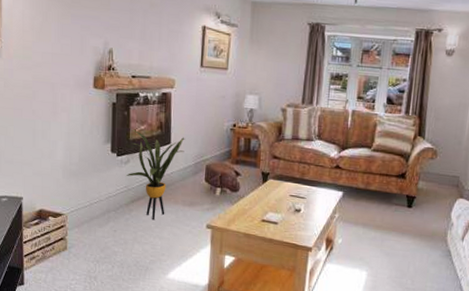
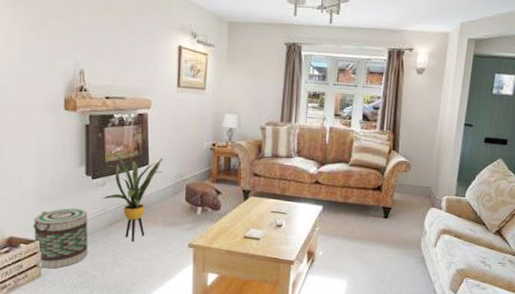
basket: none [61,183,112,243] -> present [33,207,88,269]

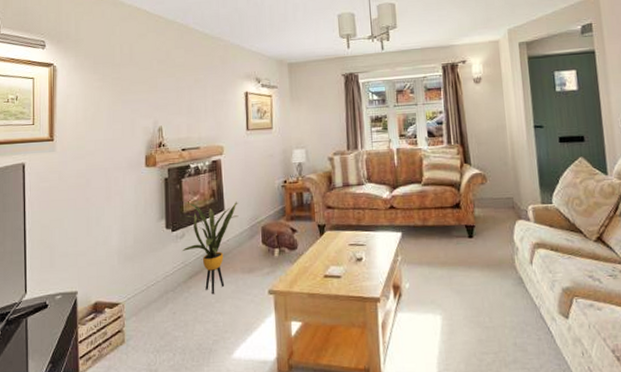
basket: present [33,207,88,269] -> none [117,264,170,334]

